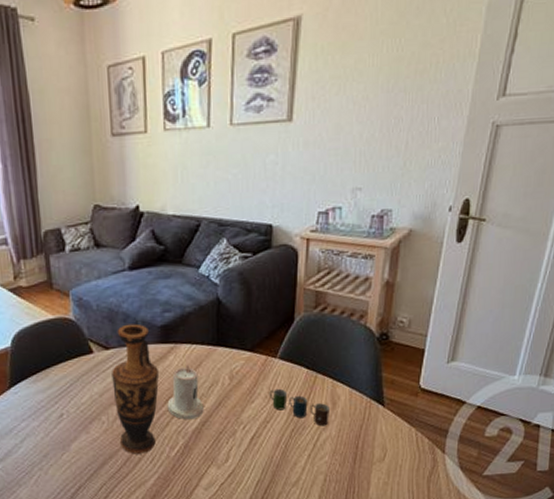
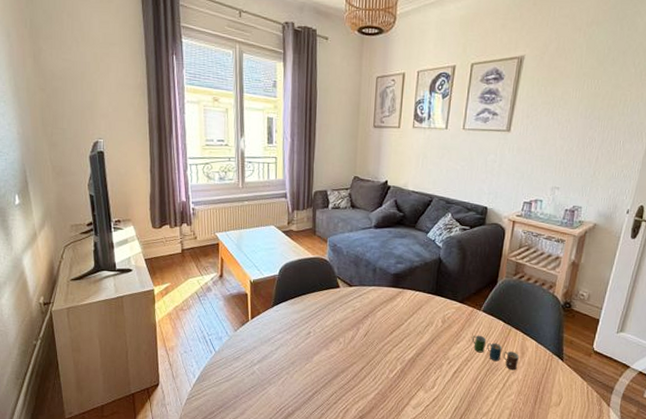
vase: present [112,323,160,454] -> none [351,269,389,372]
candle: present [167,365,204,420] -> none [391,307,420,351]

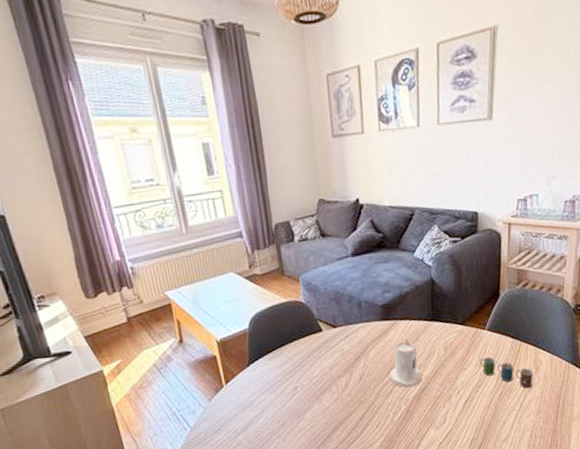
candle: none [391,307,420,351] -> present [389,339,423,388]

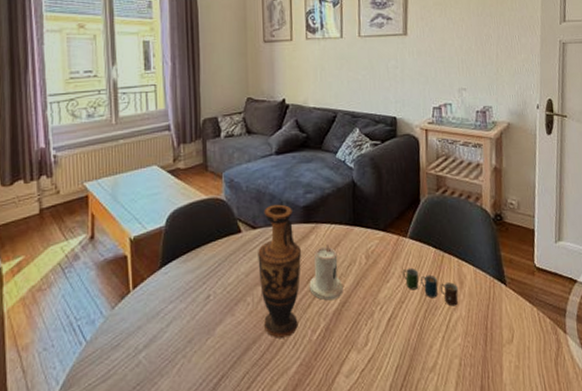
vase: none [339,304,382,420] -> present [258,204,302,338]

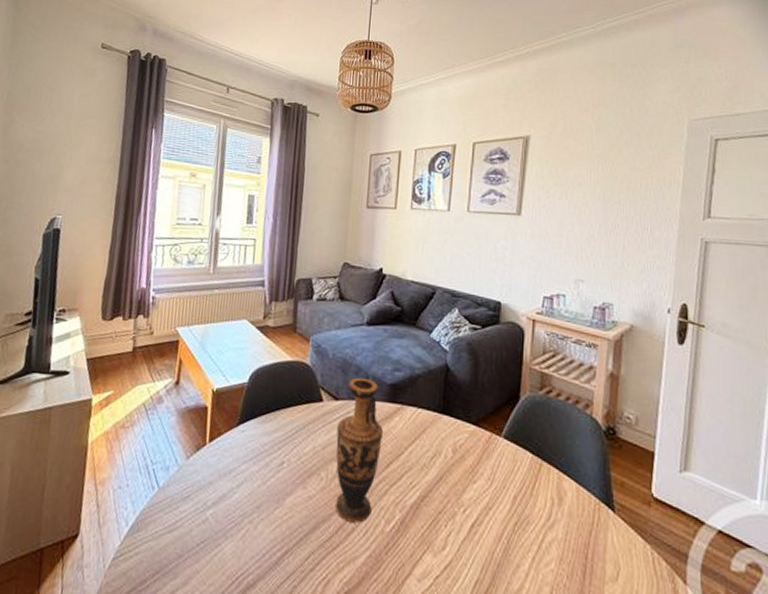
candle: present [309,244,343,301] -> none [387,429,425,492]
cup: present [402,267,459,307] -> none [492,471,555,525]

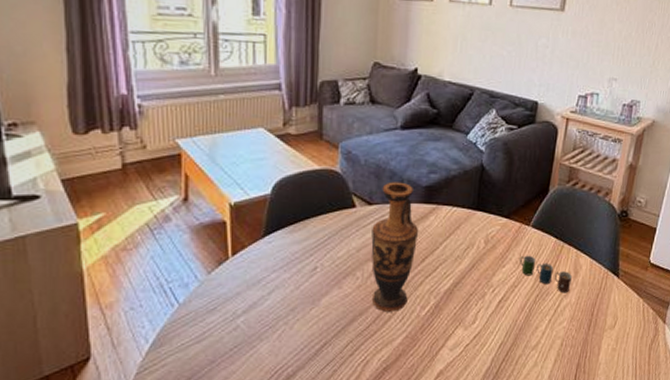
cup: none [492,471,555,525] -> present [519,255,572,293]

